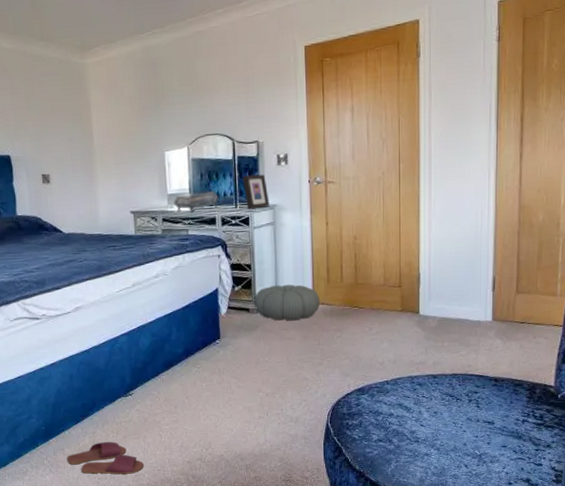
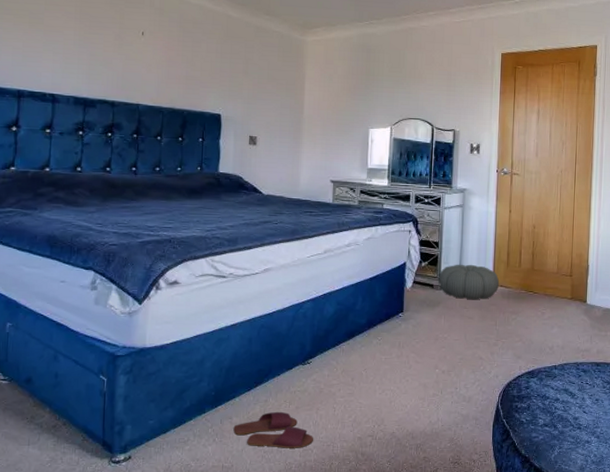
jewelry box: present [174,190,219,213] -> none [372,168,415,188]
picture frame: present [242,174,270,210] -> none [438,159,461,191]

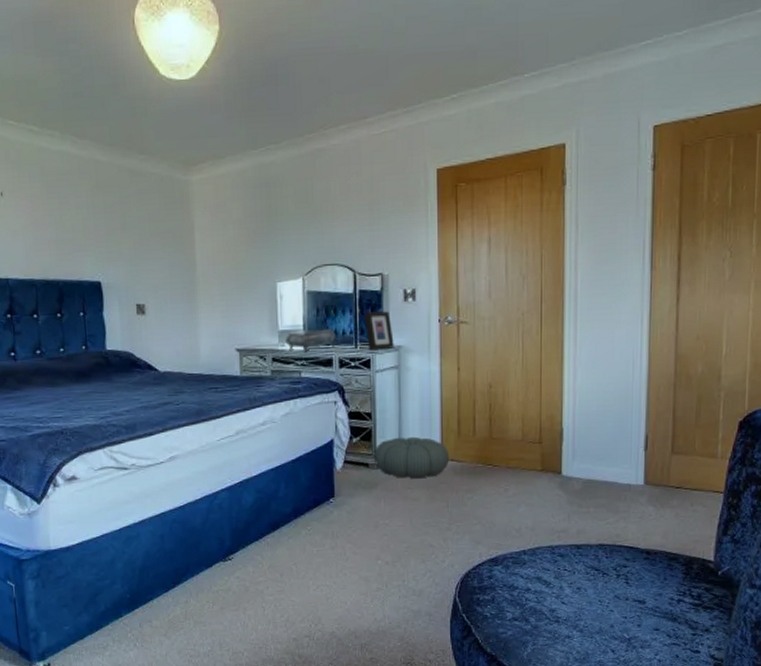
slippers: present [233,411,313,448] -> none [154,613,243,652]
jewelry box: none [372,168,415,188] -> present [285,327,337,352]
picture frame: none [438,159,461,191] -> present [364,311,394,351]

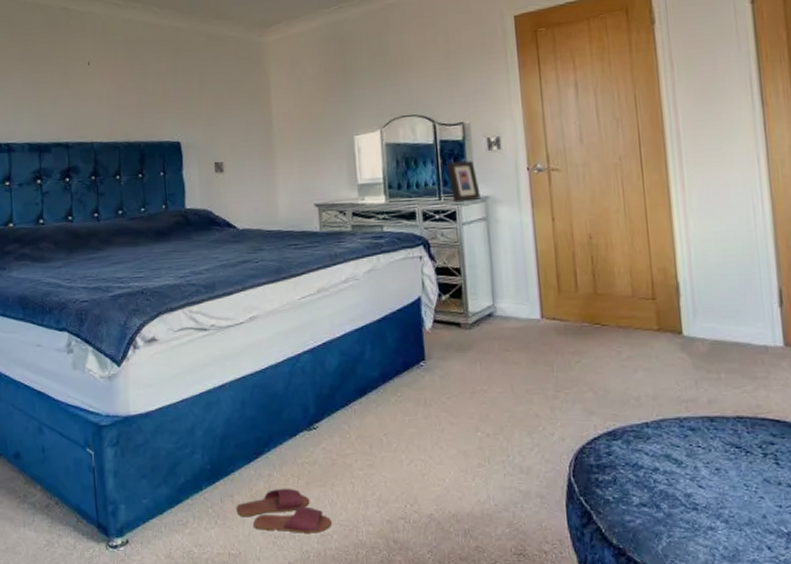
slippers: none [154,613,243,652] -> present [236,488,332,533]
jewelry box: present [285,327,337,352] -> none [365,179,419,206]
pouf: present [374,436,450,479] -> none [466,293,551,340]

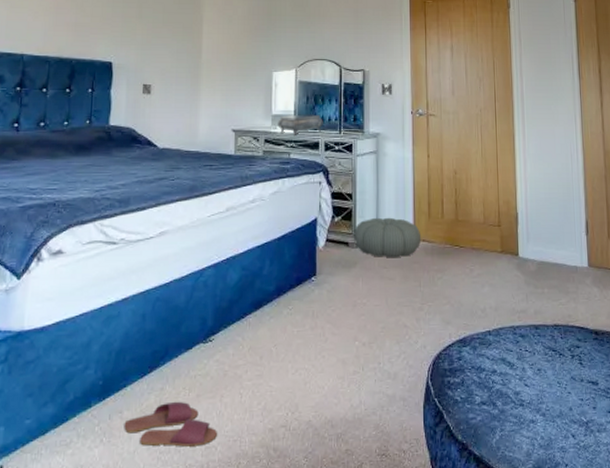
jewelry box: none [365,179,419,206] -> present [278,113,323,135]
picture frame: present [446,160,481,202] -> none [348,102,373,137]
pouf: none [466,293,551,340] -> present [354,217,422,258]

